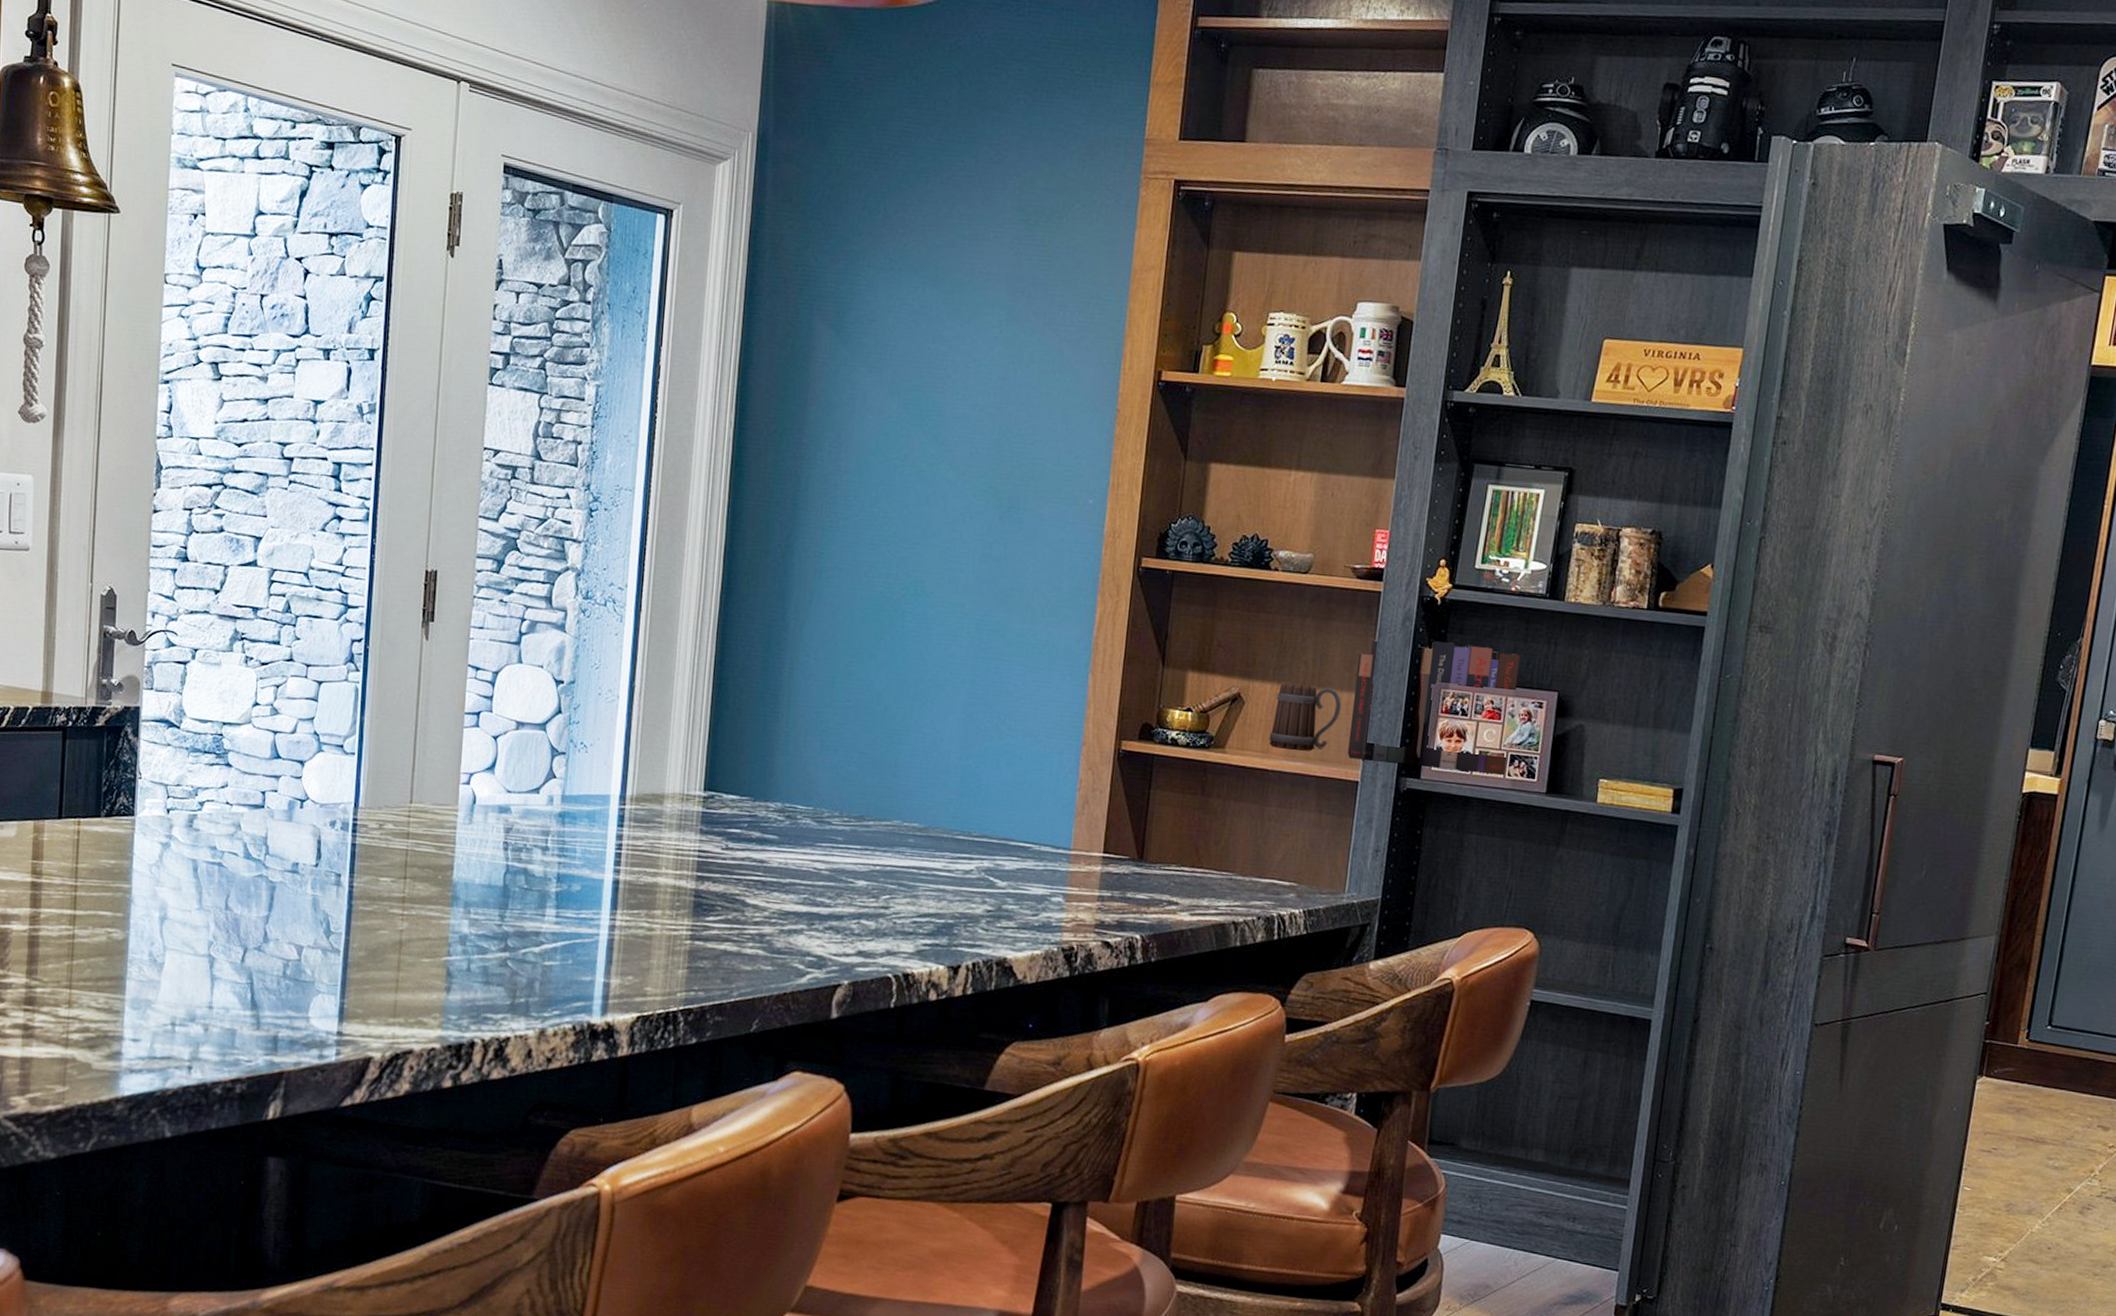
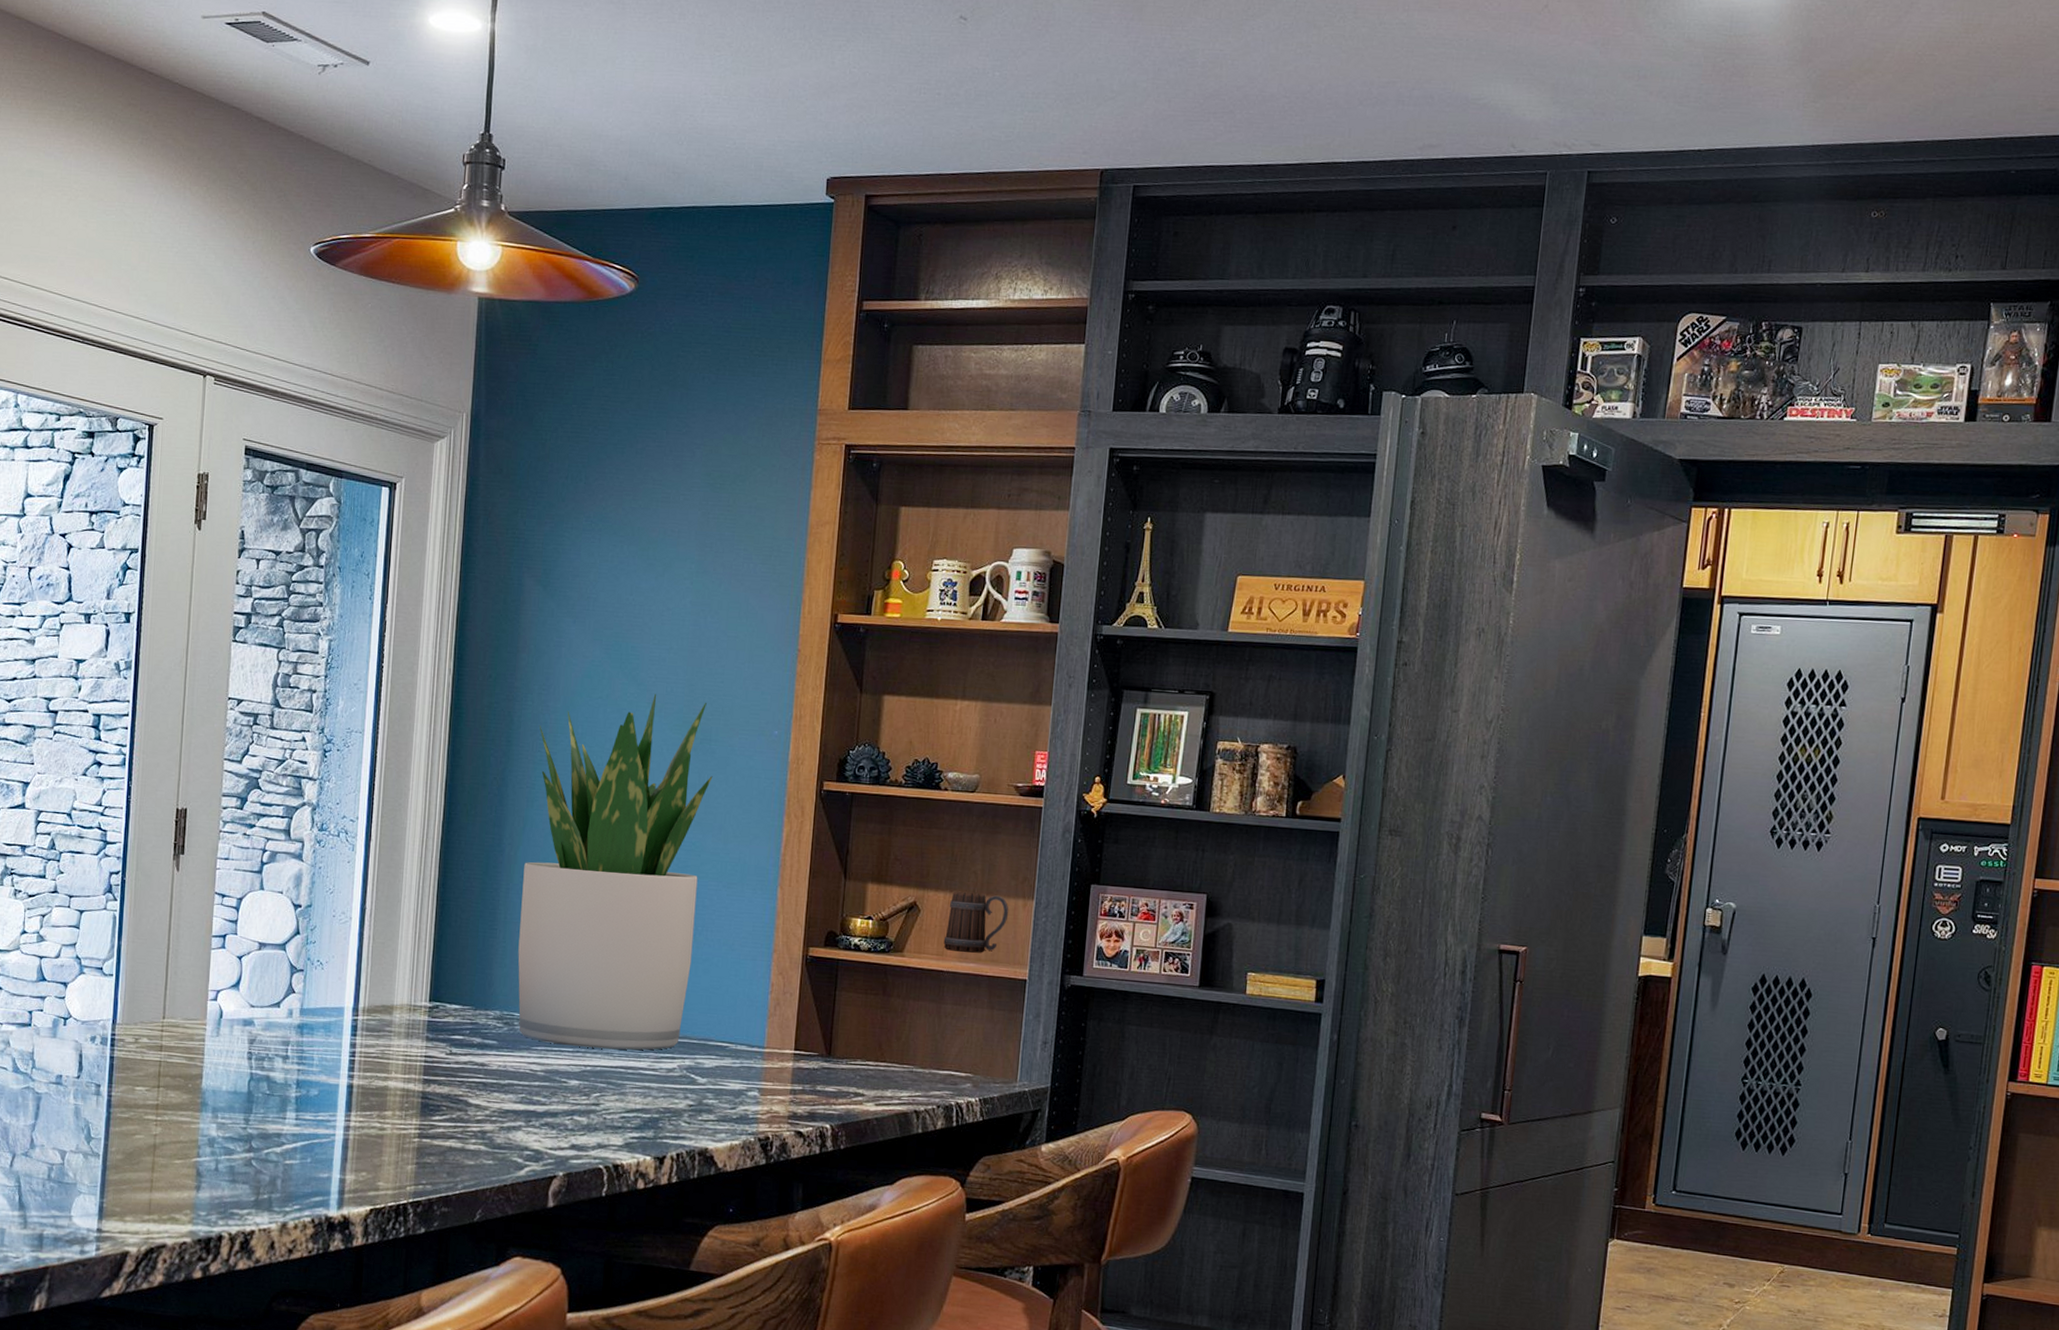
planter: none [802,454,1020,850] -> present [518,693,713,1050]
books: present [1347,639,1521,776] -> none [1015,850,1172,972]

